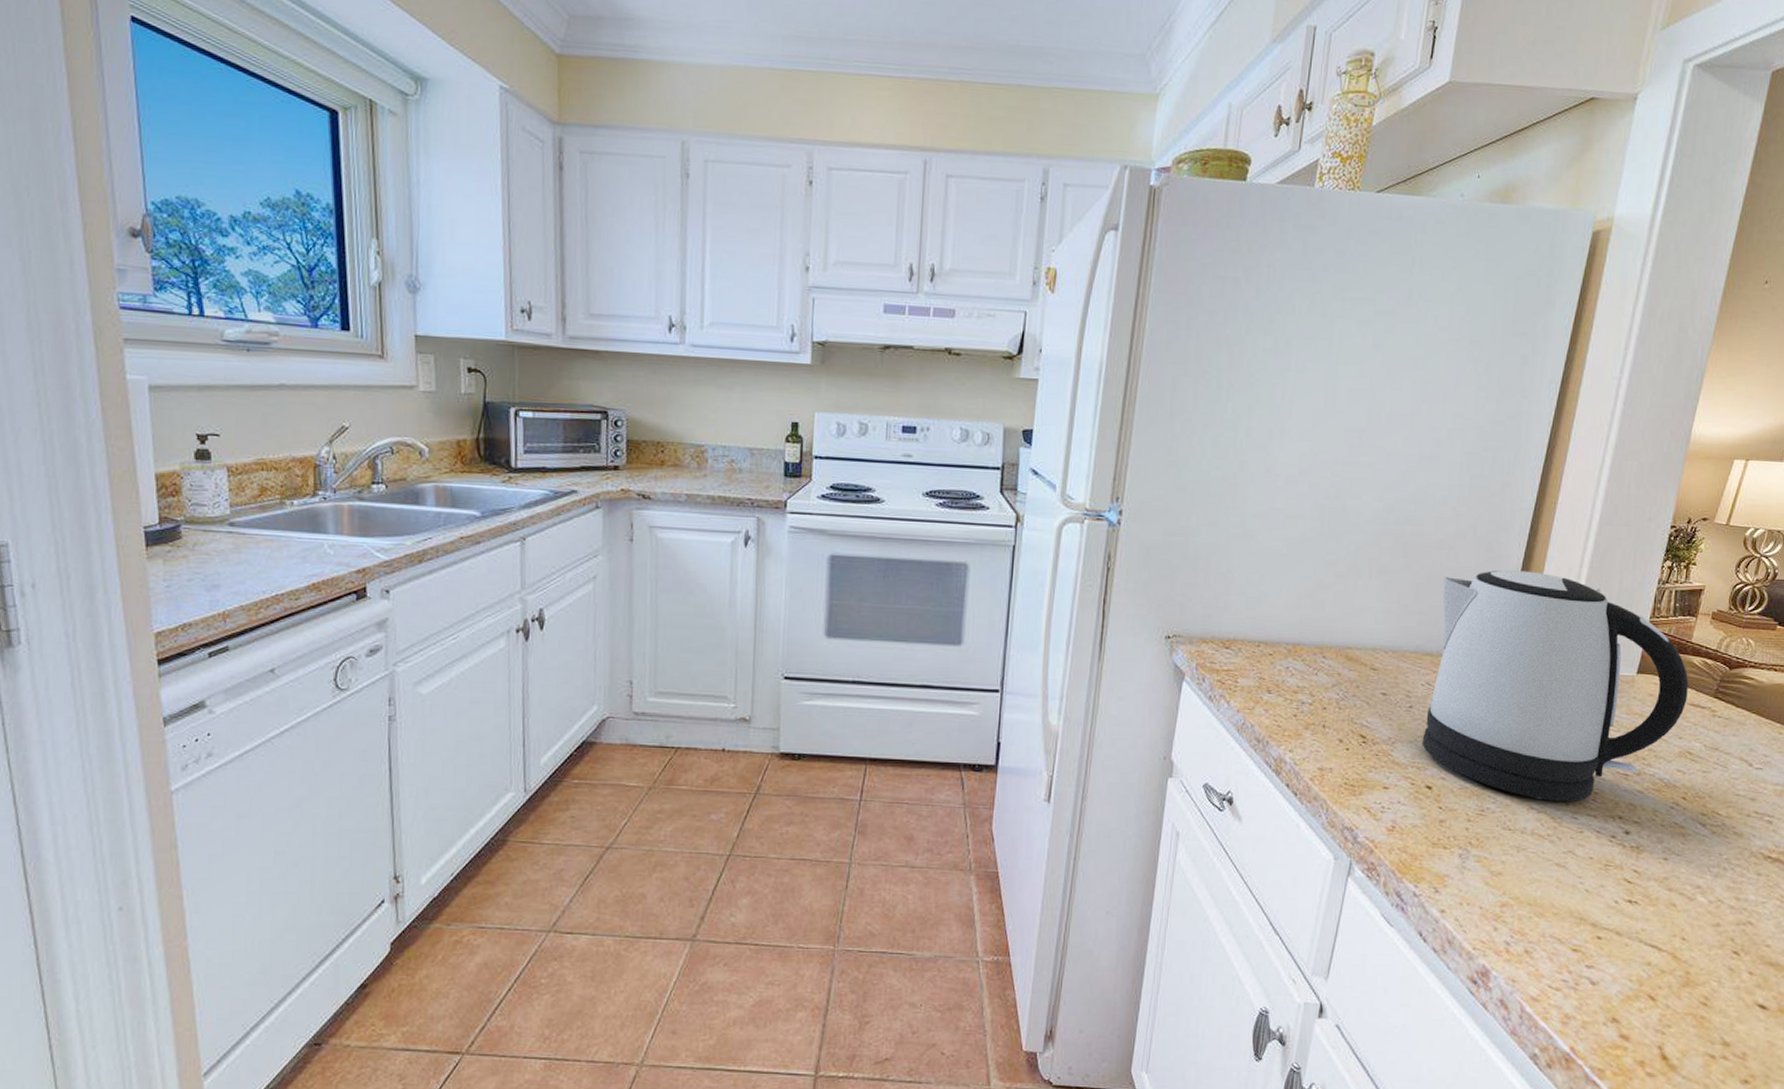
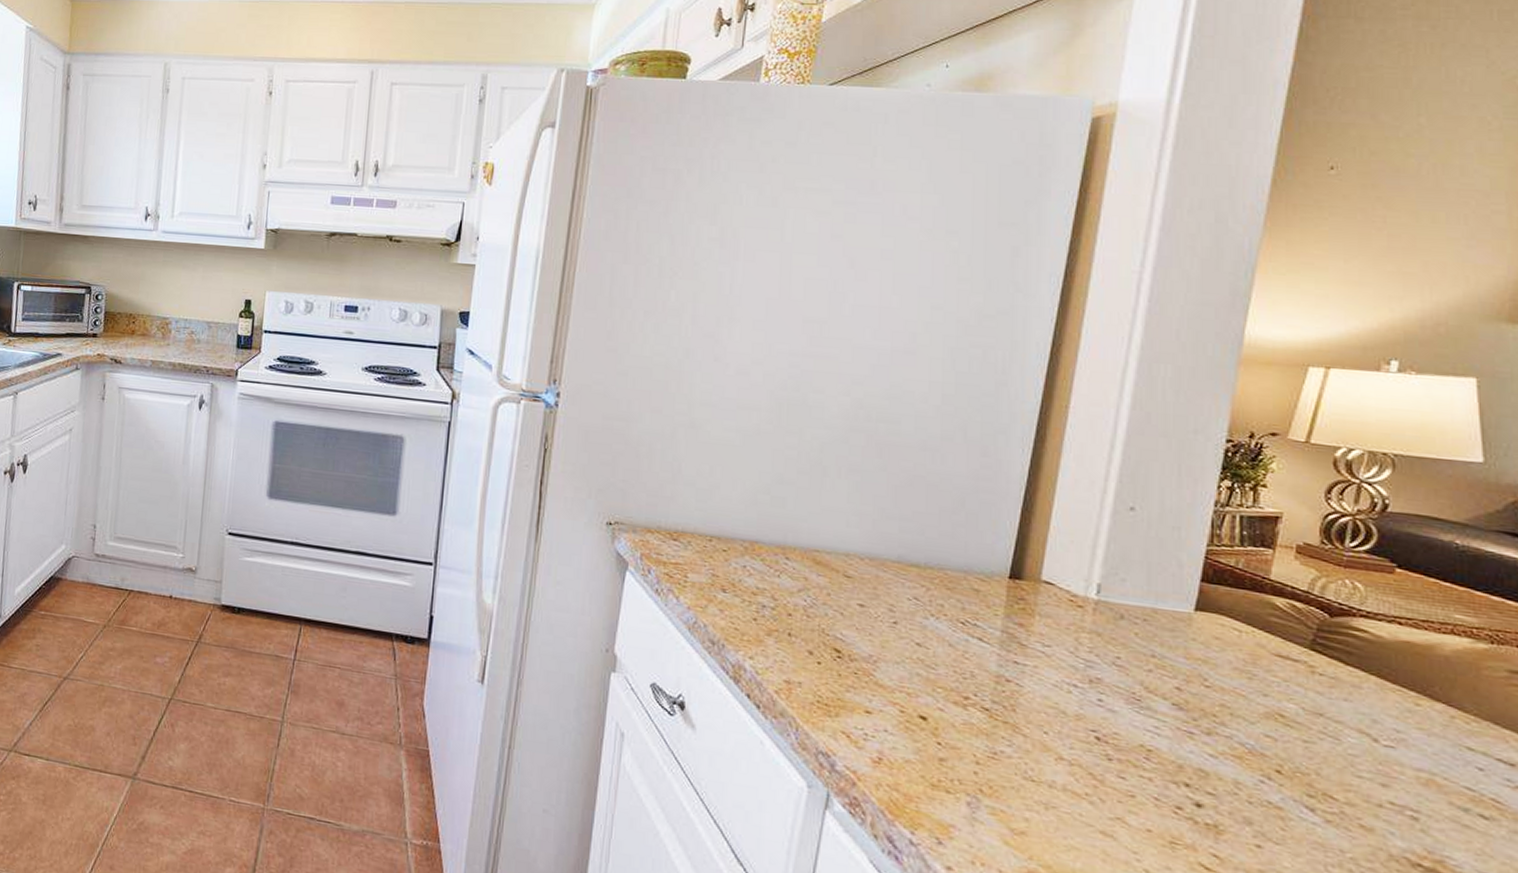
kettle: present [1422,570,1689,802] -> none [911,477,1271,758]

